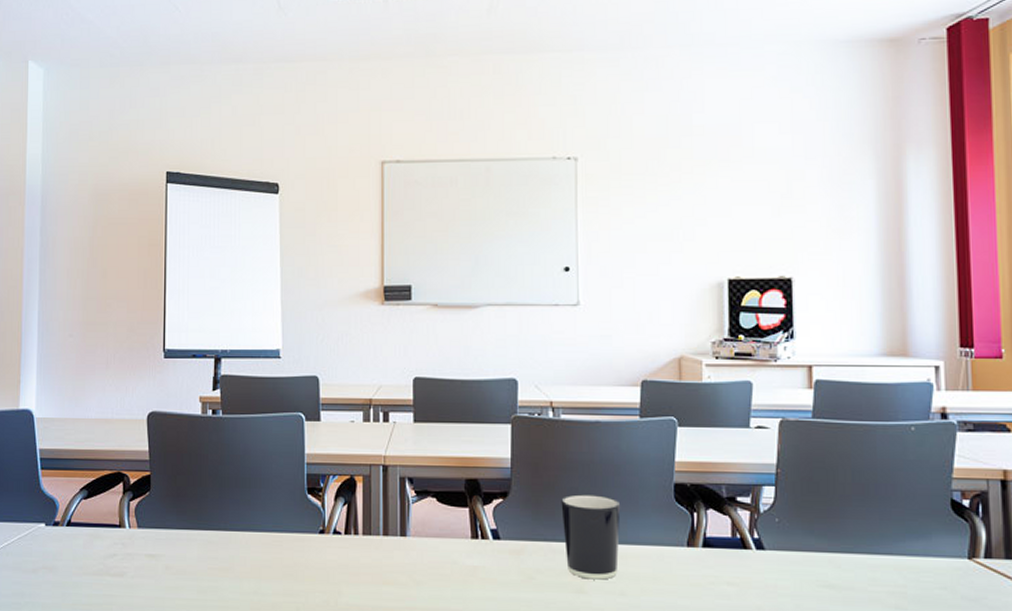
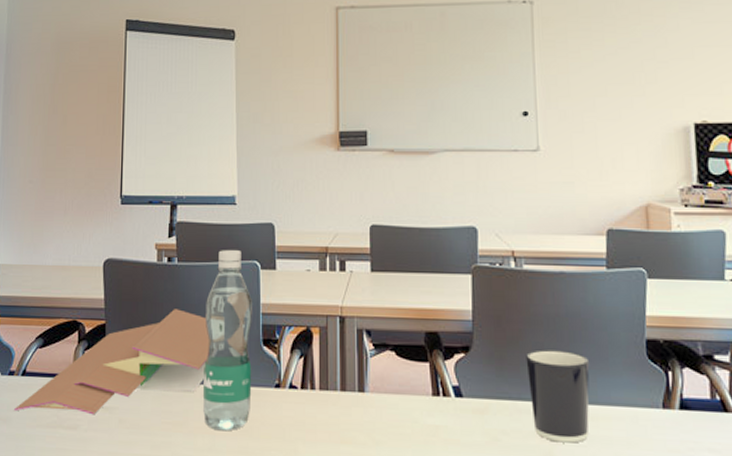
papers: none [60,460,255,563] -> present [14,309,210,415]
bottle: none [248,402,297,575] -> present [202,250,252,431]

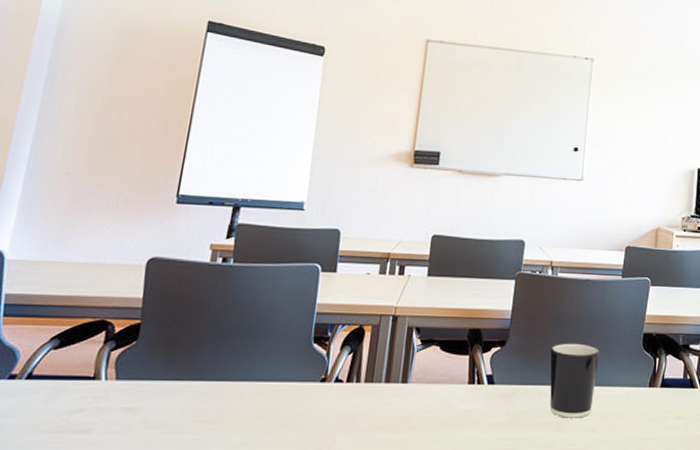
papers: present [14,309,210,415] -> none [10,308,258,418]
bottle: present [202,250,252,431] -> none [240,252,308,426]

